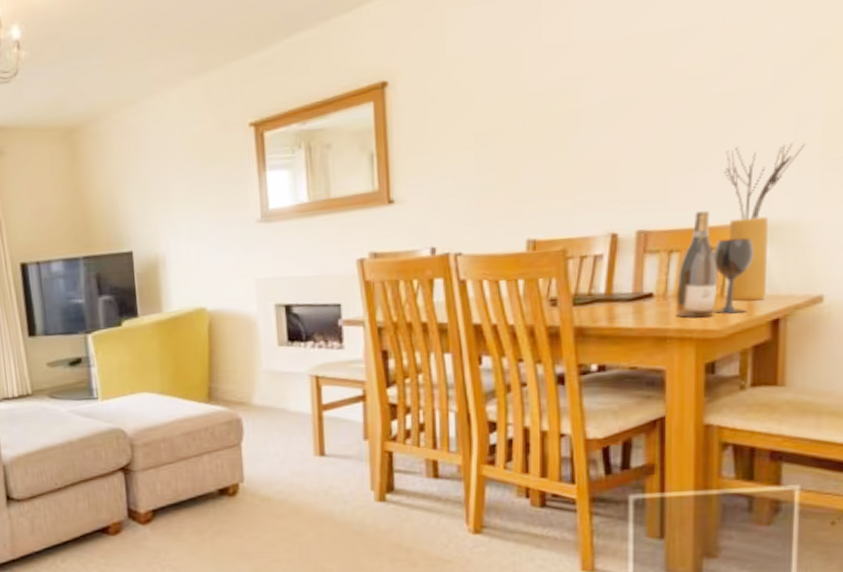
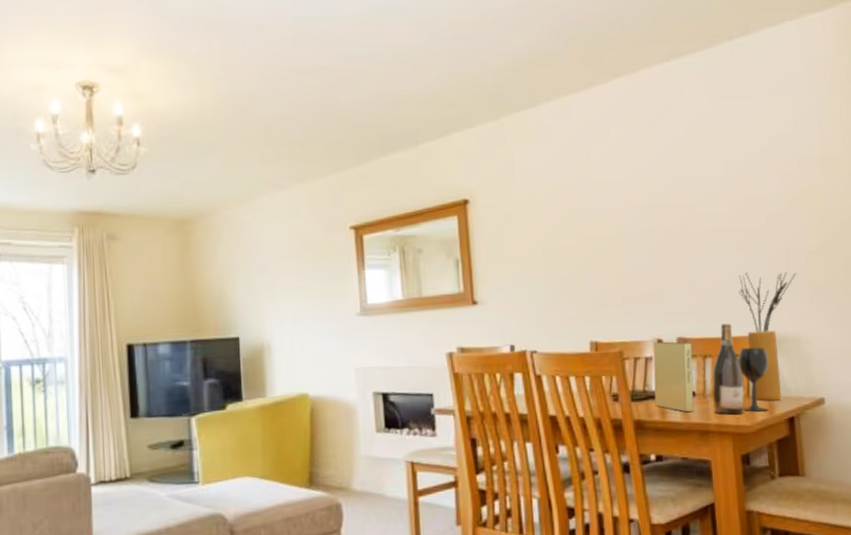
book: none [601,235,654,317] -> present [653,341,694,413]

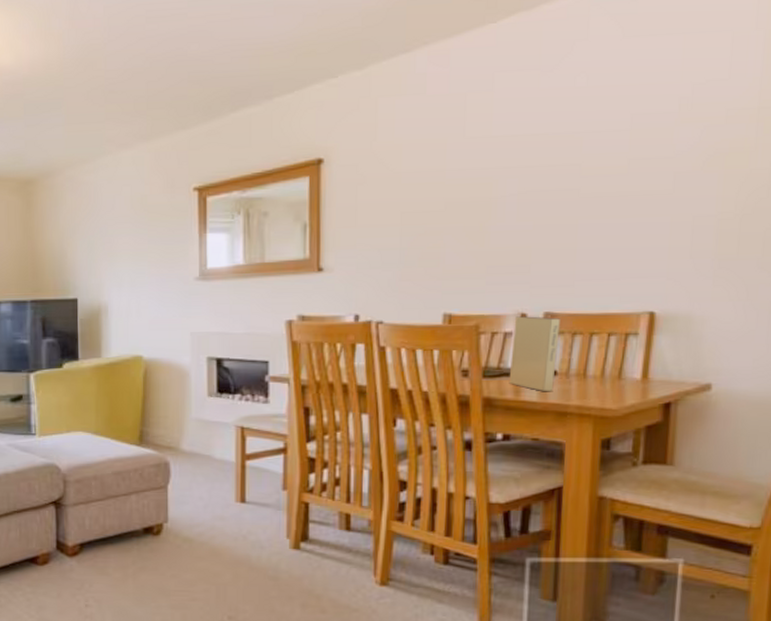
wine bottle: present [712,323,744,415] -> none [577,298,617,397]
vase: present [738,271,796,402] -> none [626,242,701,385]
wine glass: present [738,347,769,412] -> none [610,325,651,396]

